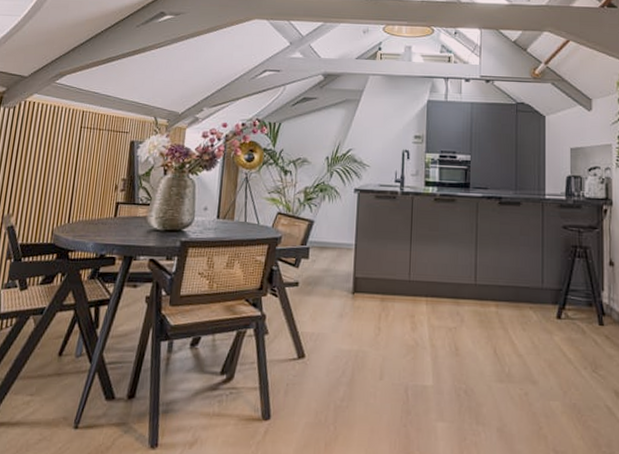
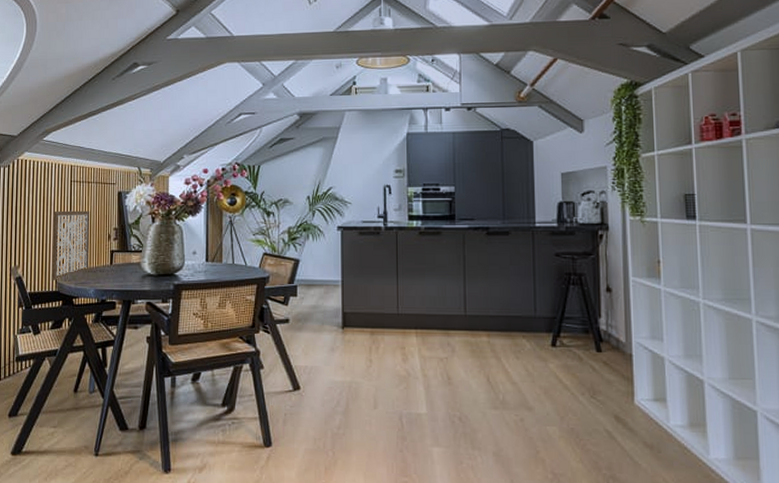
wall art: none [47,156,98,232] -> present [51,209,90,280]

